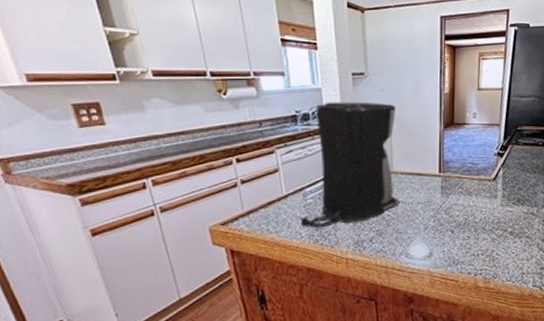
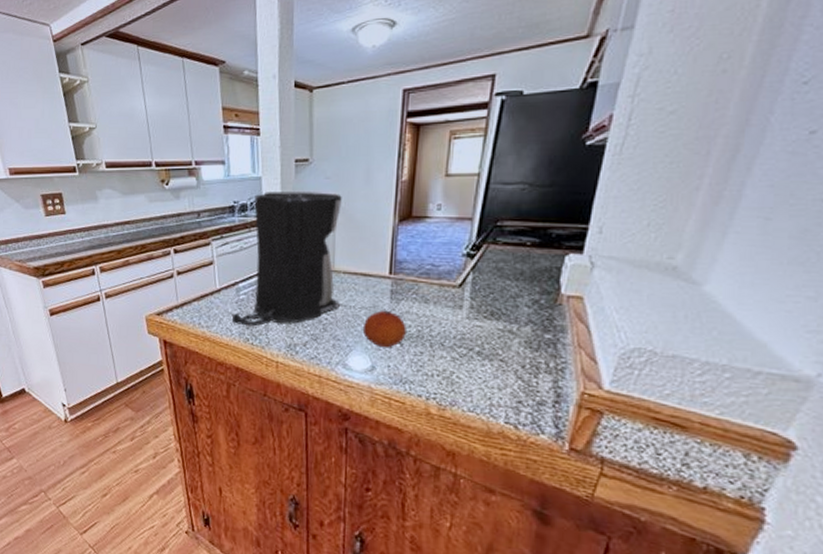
fruit: none [420,204,456,236] -> present [362,310,406,348]

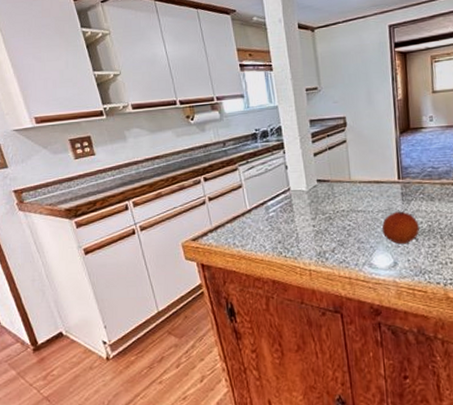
coffee maker: present [231,192,342,327] -> none [263,114,360,241]

